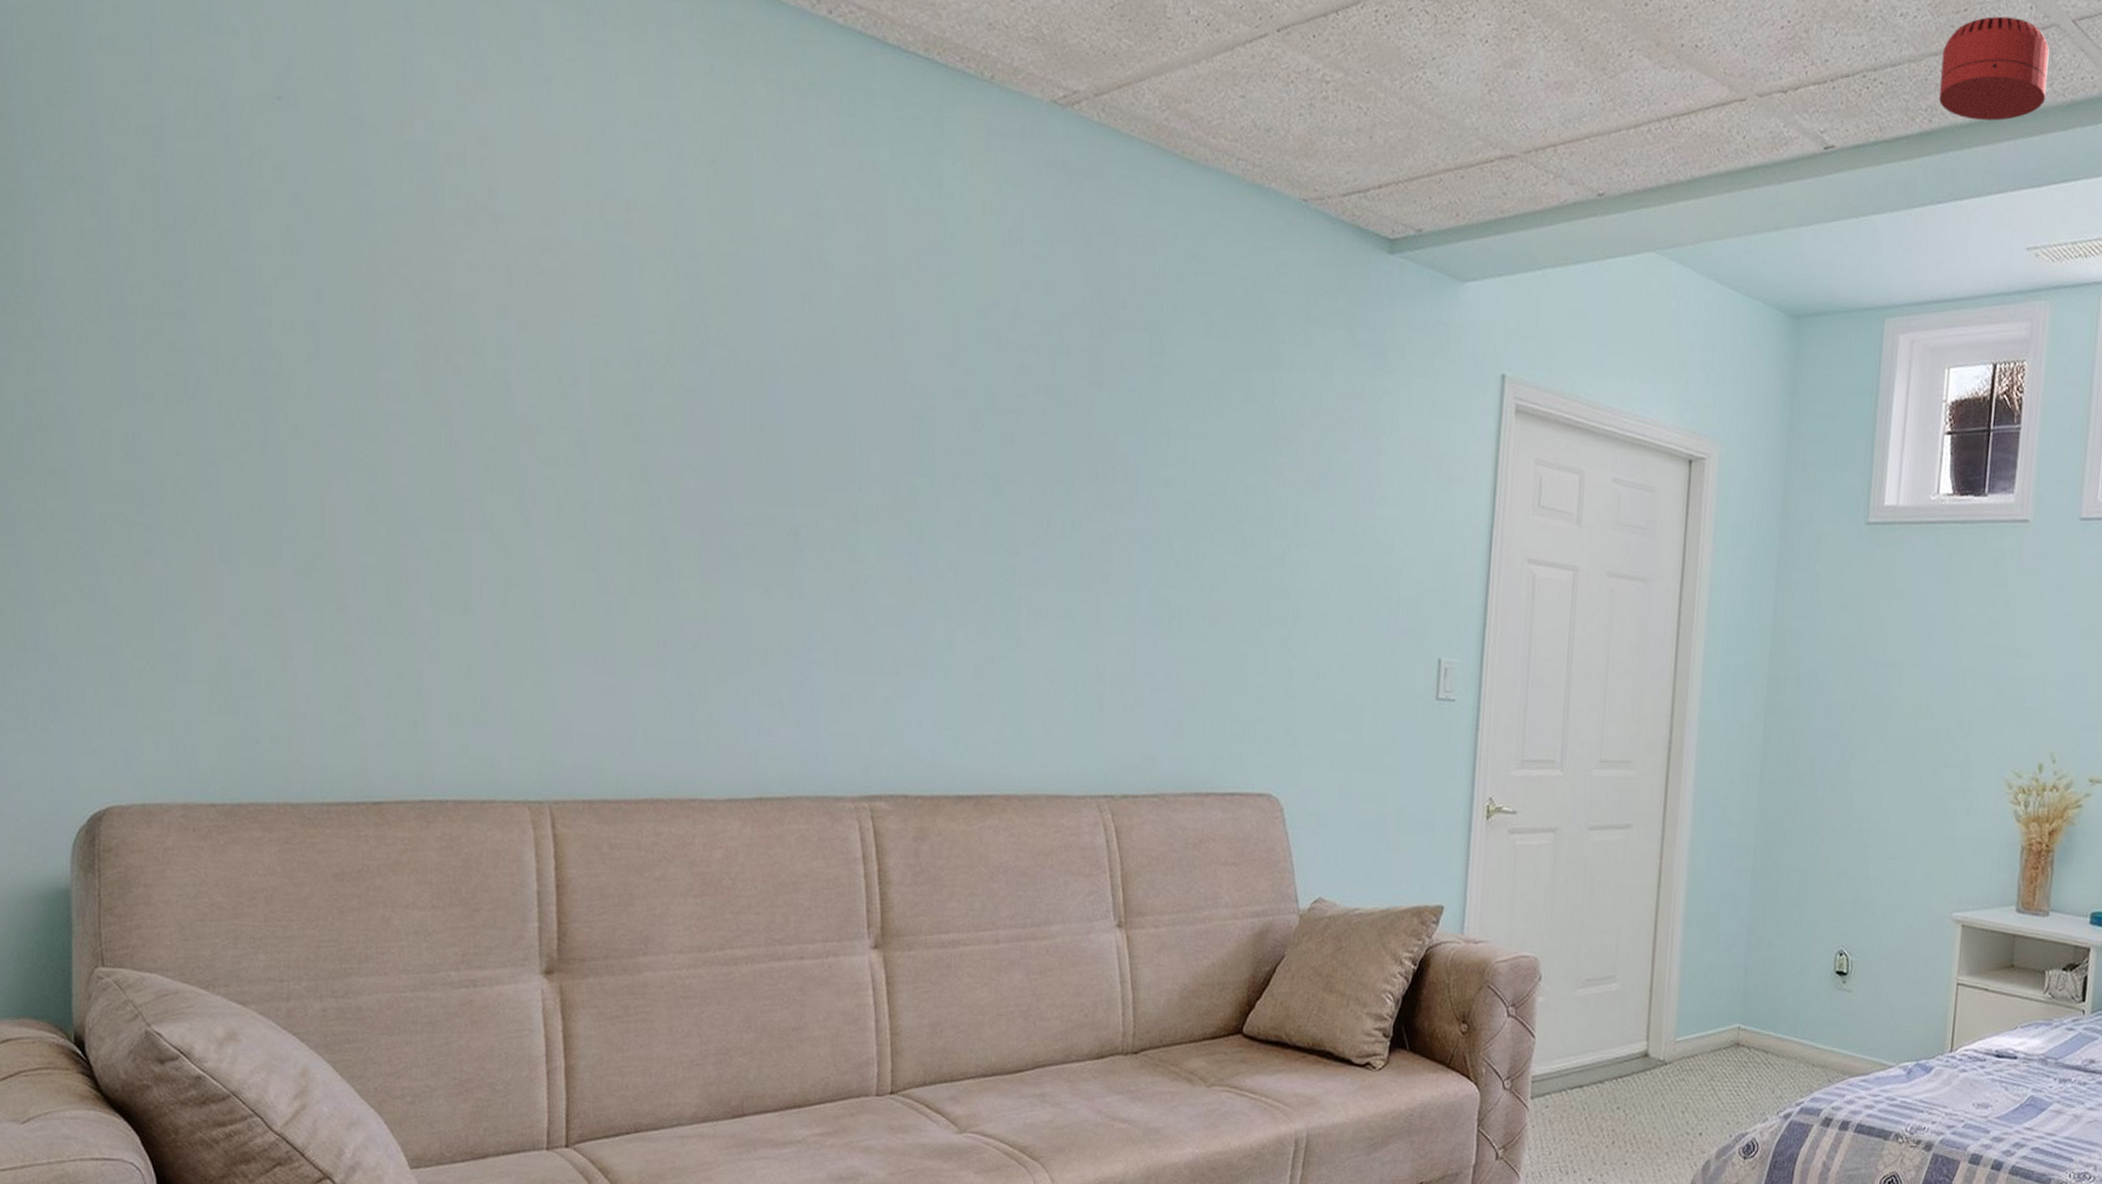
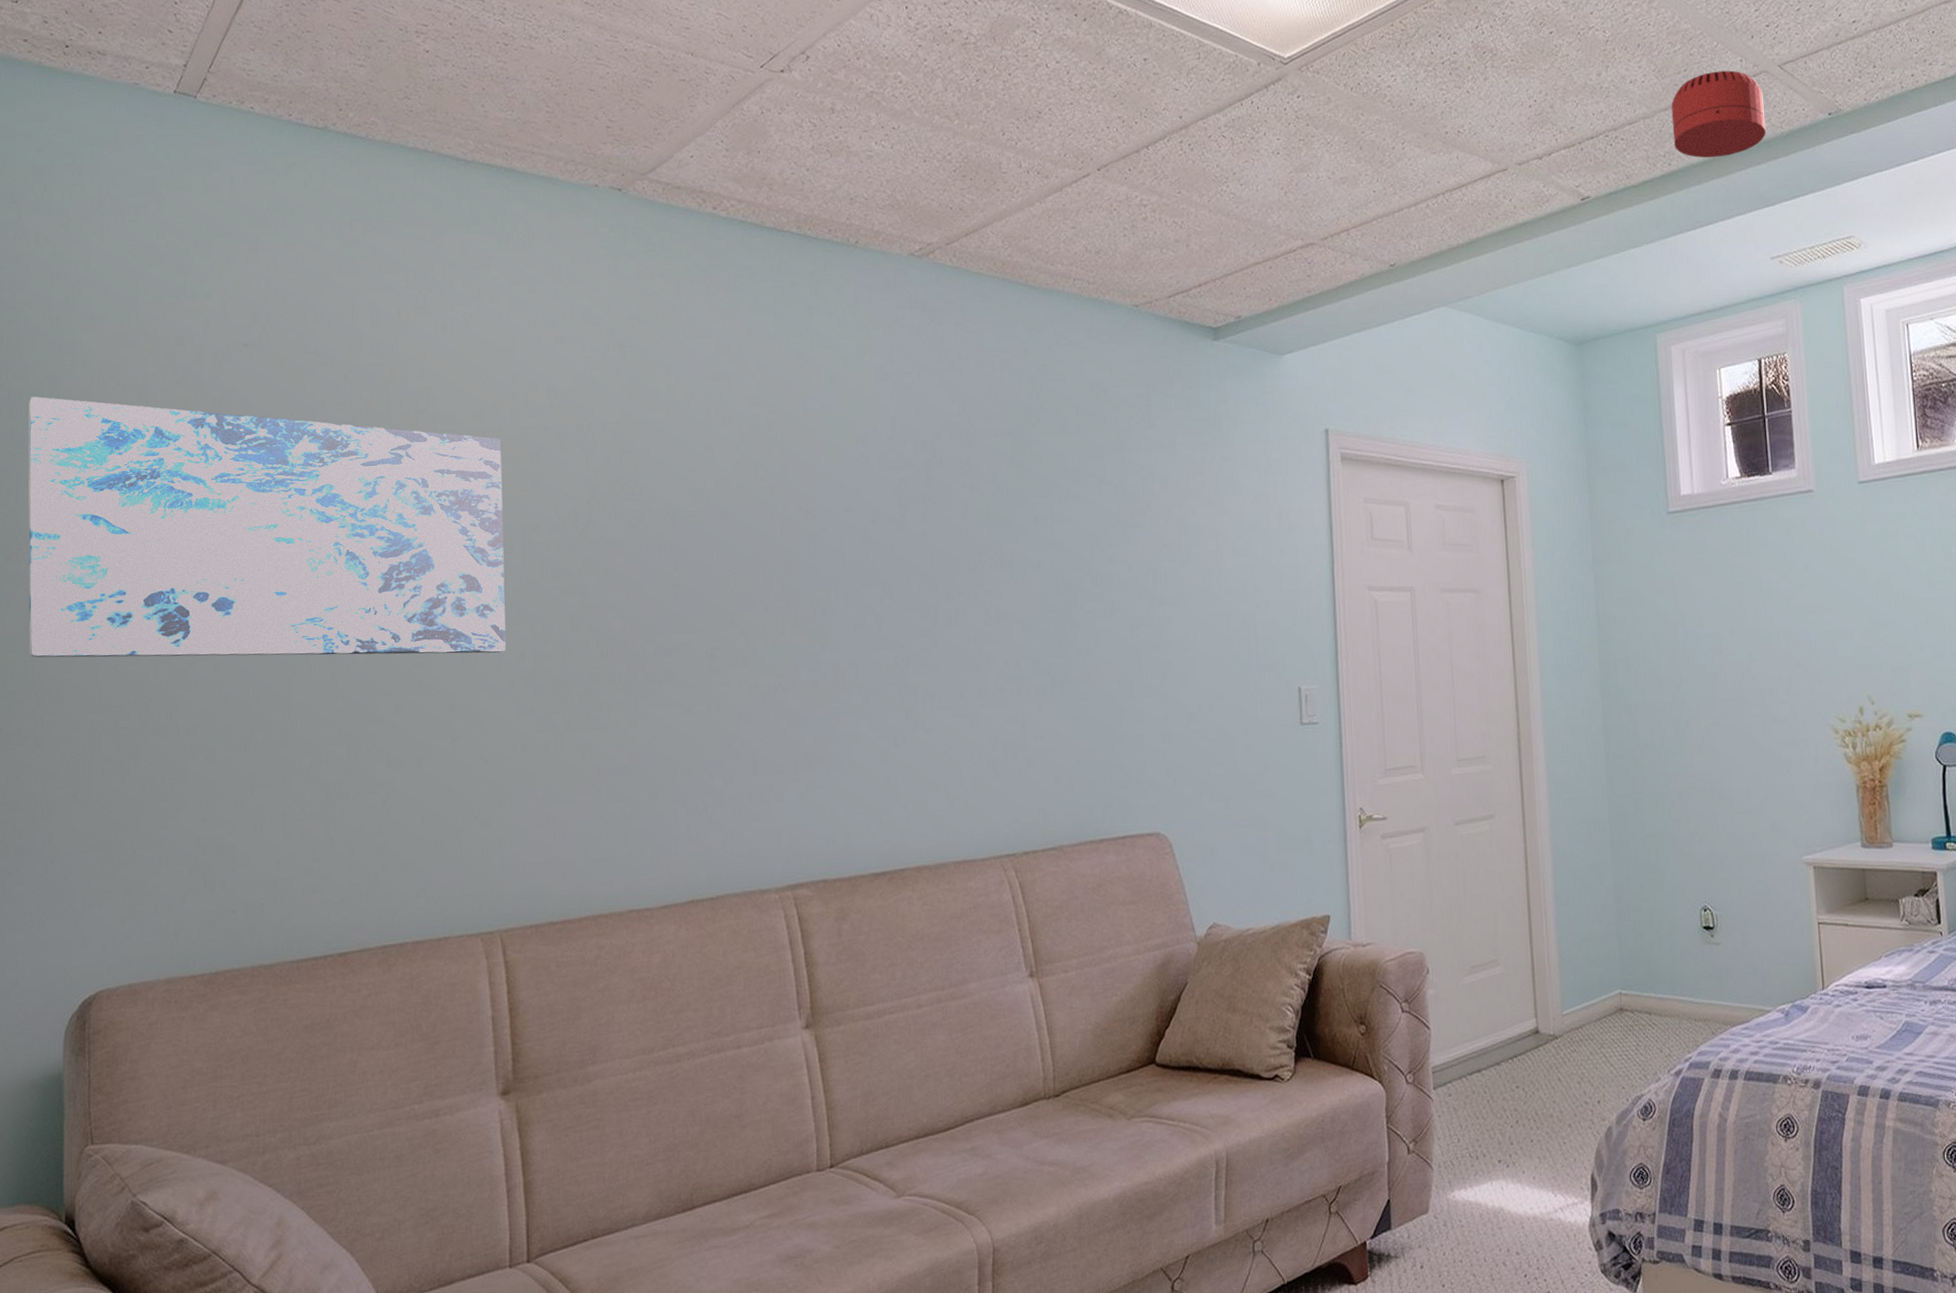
wall art: none [25,124,571,497] -> present [28,396,506,658]

